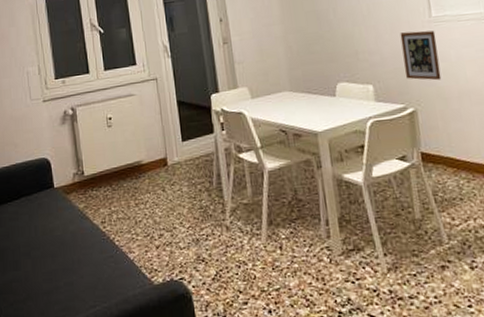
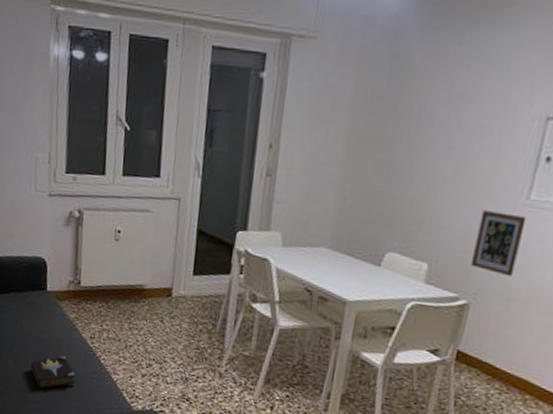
hardback book: none [49,247,95,287] -> present [30,356,76,389]

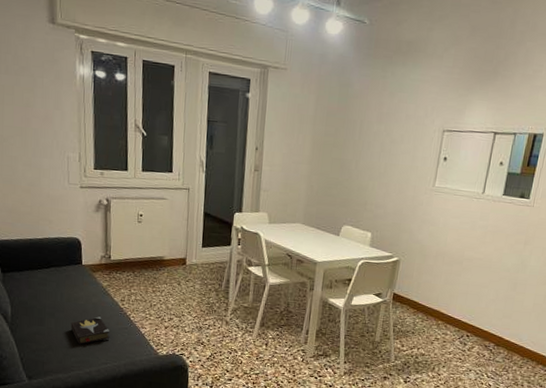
picture frame: present [470,210,527,277] -> none [399,194,434,240]

